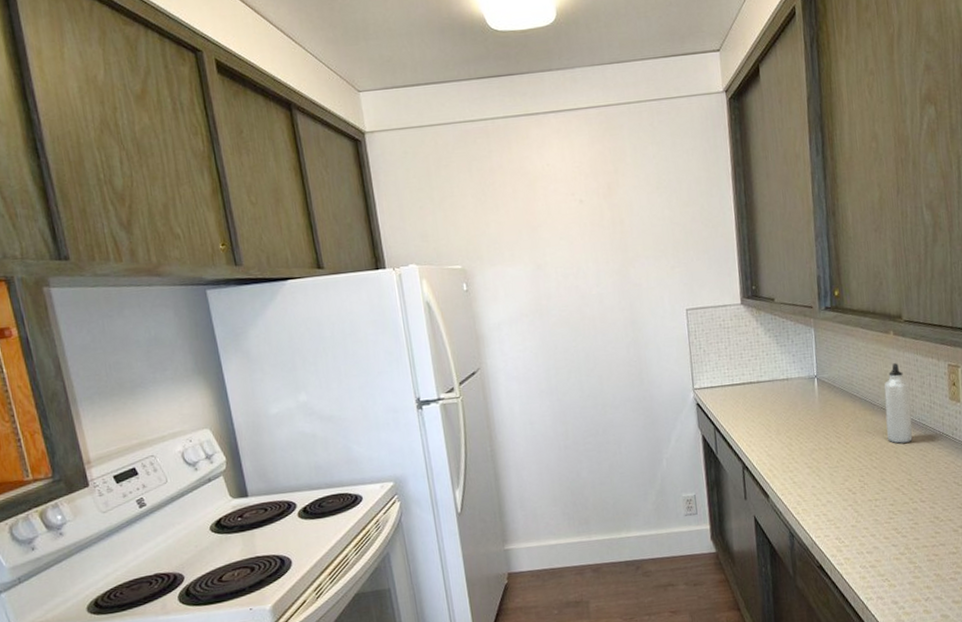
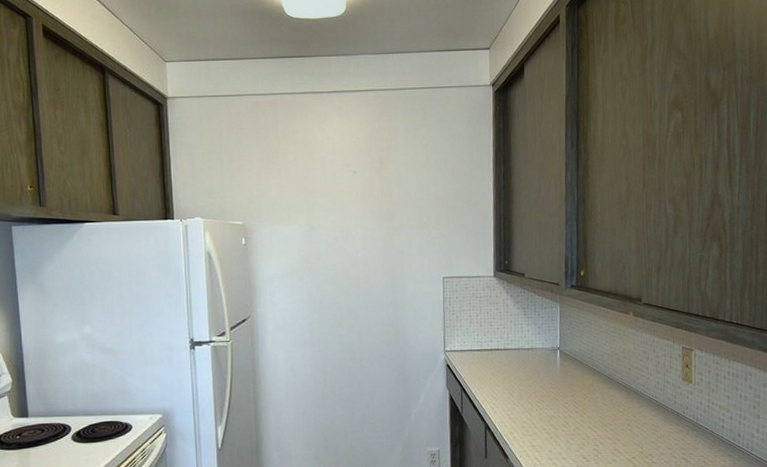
water bottle: present [884,363,913,444] -> none [621,342,646,417]

